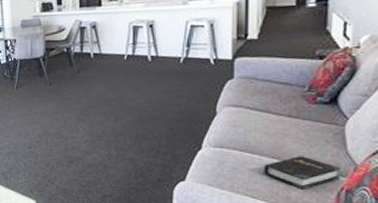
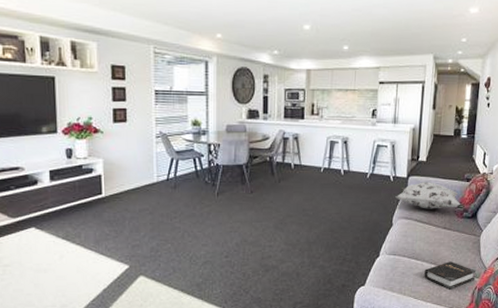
decorative pillow: none [218,62,313,95] -> present [395,182,461,209]

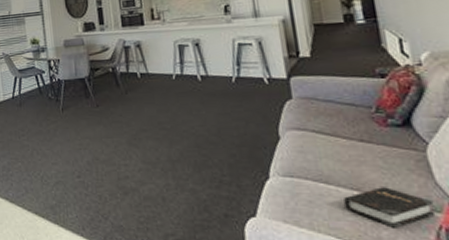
decorative pillow: present [395,182,461,209] -> none [276,81,380,117]

